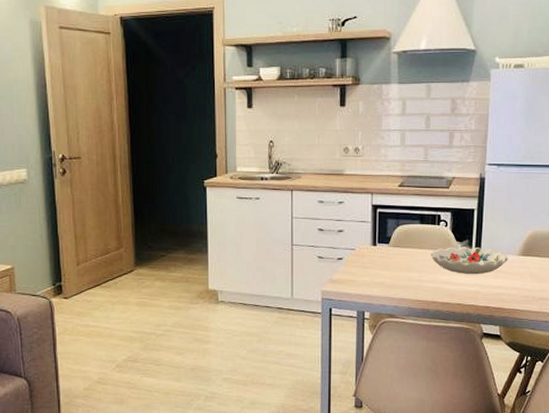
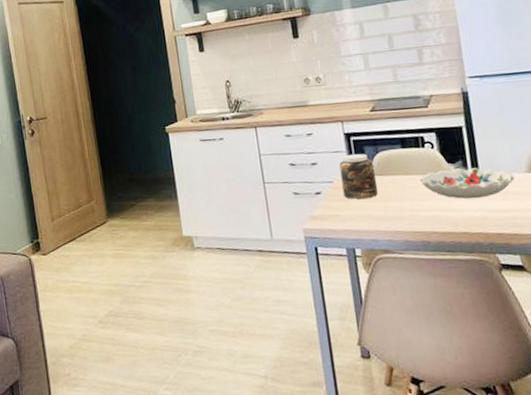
jar: none [363,225,394,267] -> present [339,153,378,199]

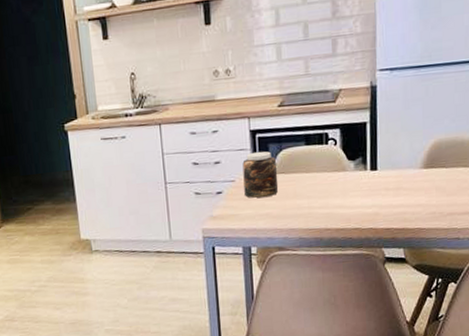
decorative bowl: present [419,168,515,199] -> none [319,164,409,196]

